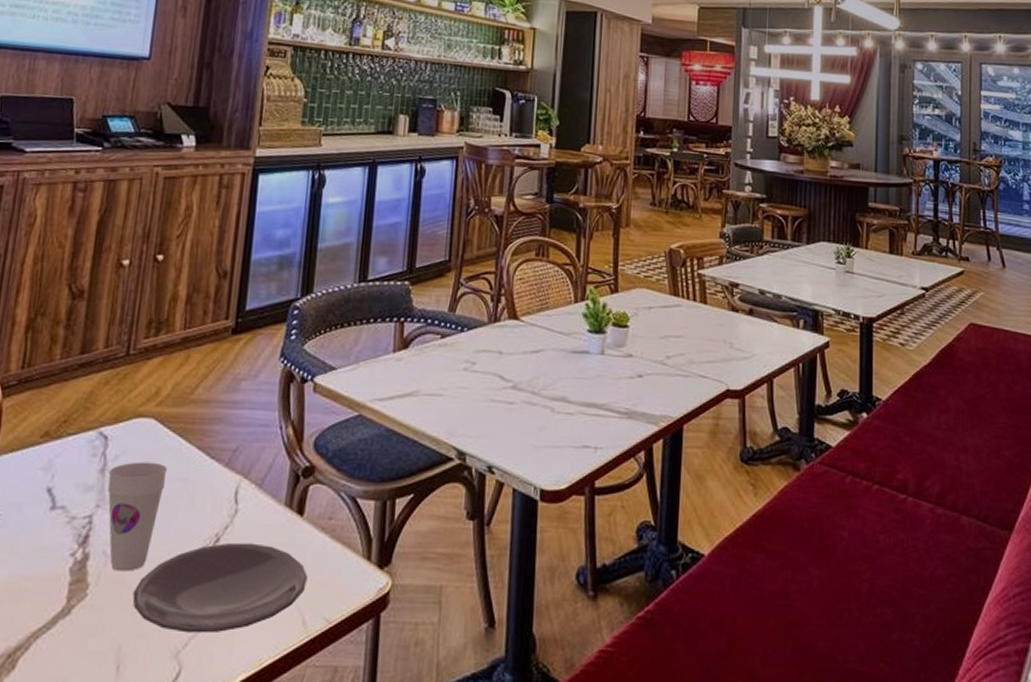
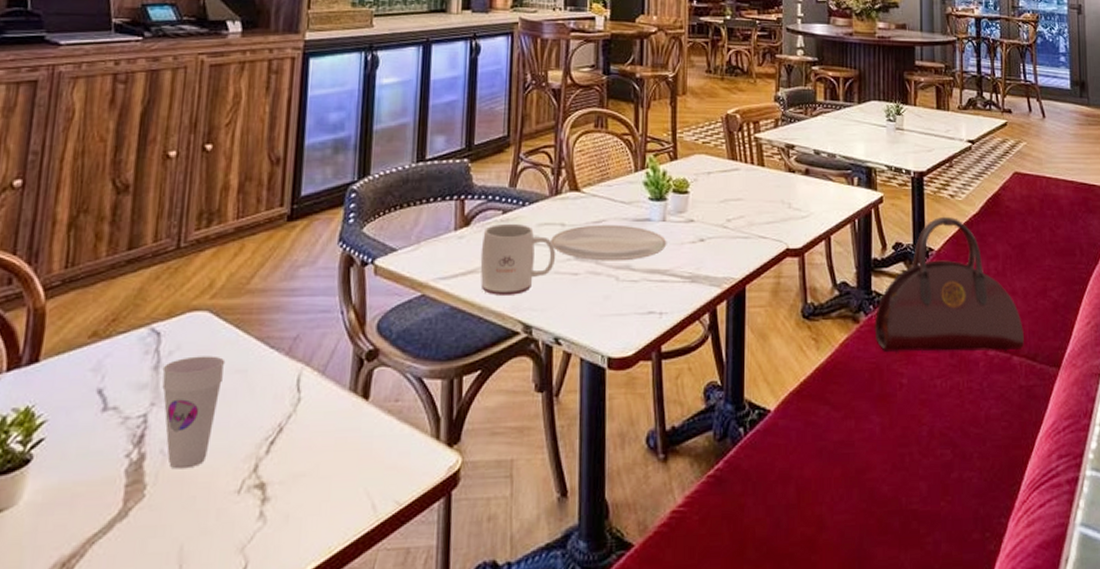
saucer: present [132,542,308,633] -> none [193,430,375,527]
mug: none [416,348,493,421] -> present [480,223,556,295]
plate: none [488,354,605,393] -> present [551,224,667,261]
handbag: none [815,365,975,511] -> present [874,216,1025,351]

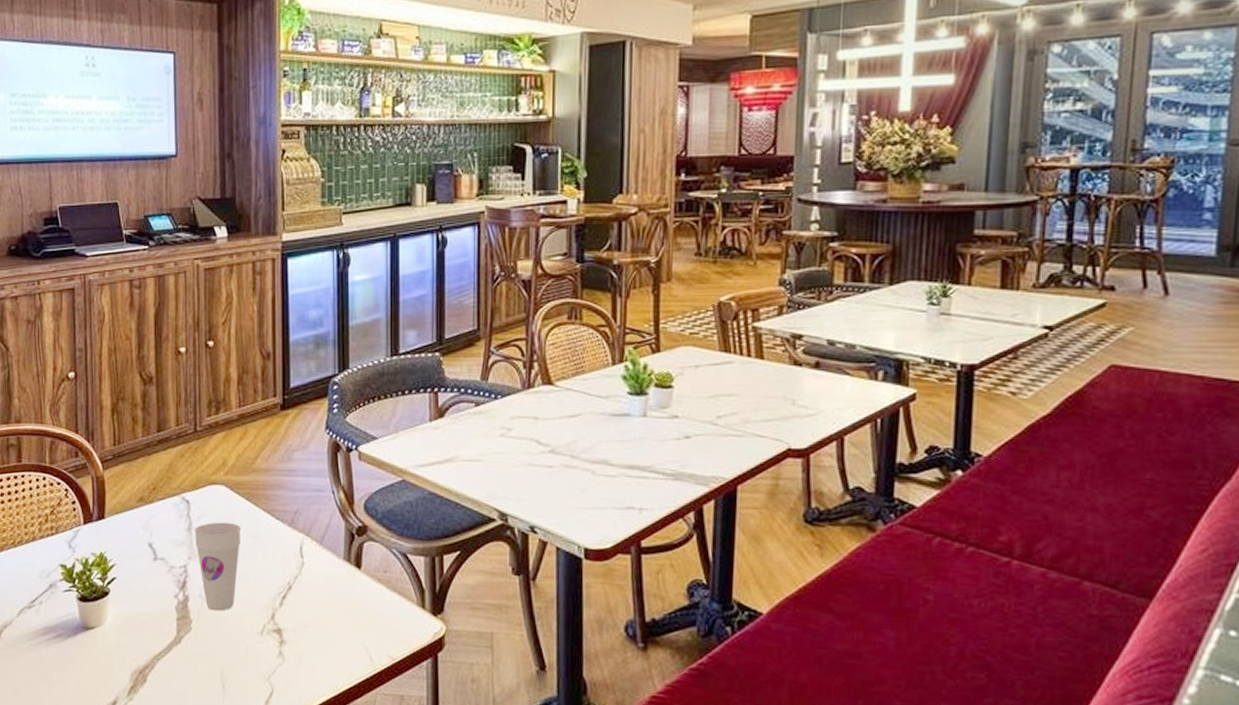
mug: present [480,223,556,295] -> none [455,415,530,484]
plate: present [551,224,667,261] -> none [524,418,648,456]
handbag: present [874,216,1025,351] -> none [894,417,1103,576]

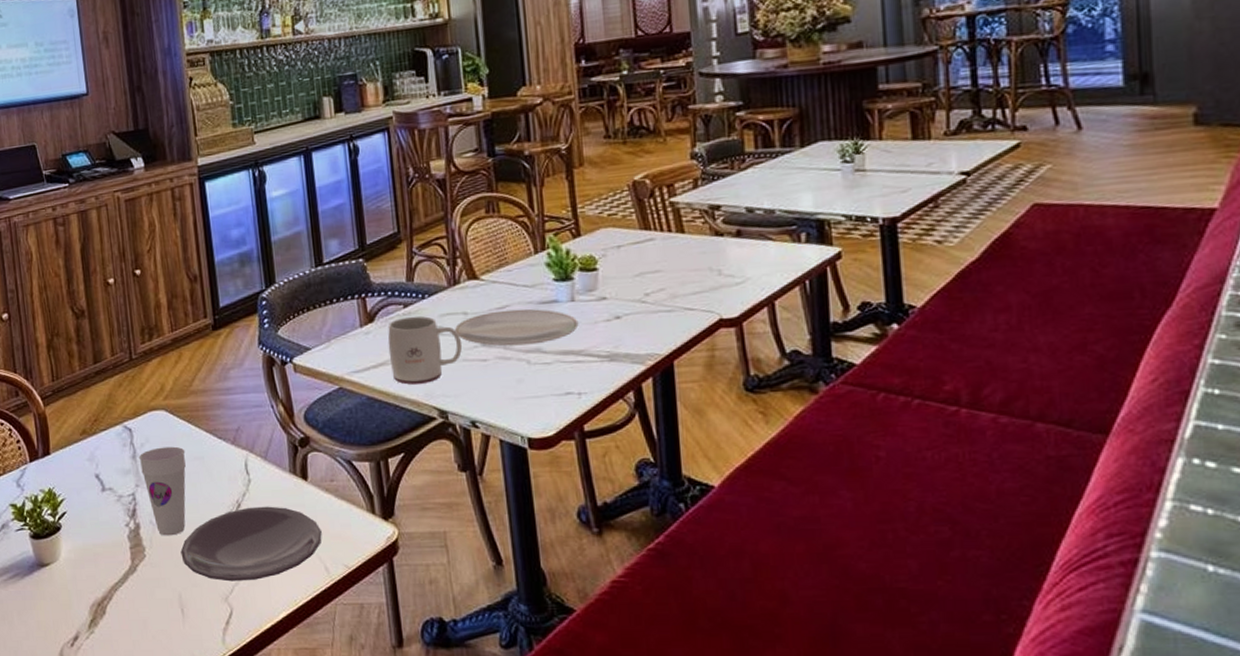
saucer: none [227,590,370,663] -> present [180,506,322,582]
mug: none [455,415,530,484] -> present [387,316,463,385]
plate: none [524,418,648,456] -> present [455,308,579,347]

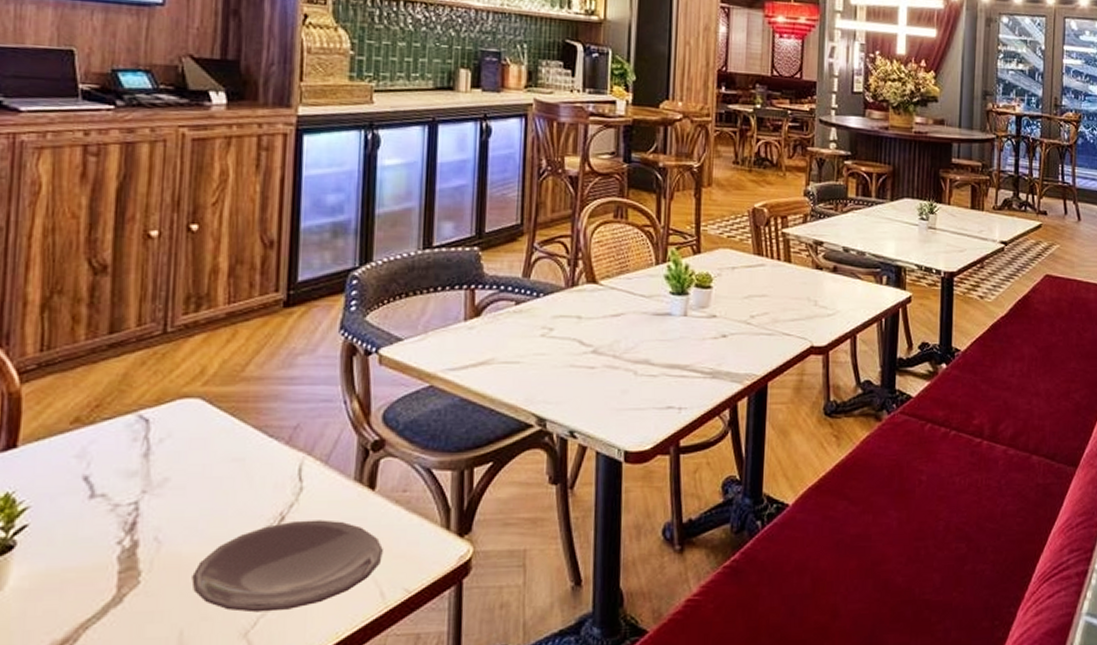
cup: present [138,446,186,536] -> none [153,444,221,557]
mug: present [387,316,463,385] -> none [491,314,572,388]
plate: present [455,308,579,347] -> none [566,318,688,356]

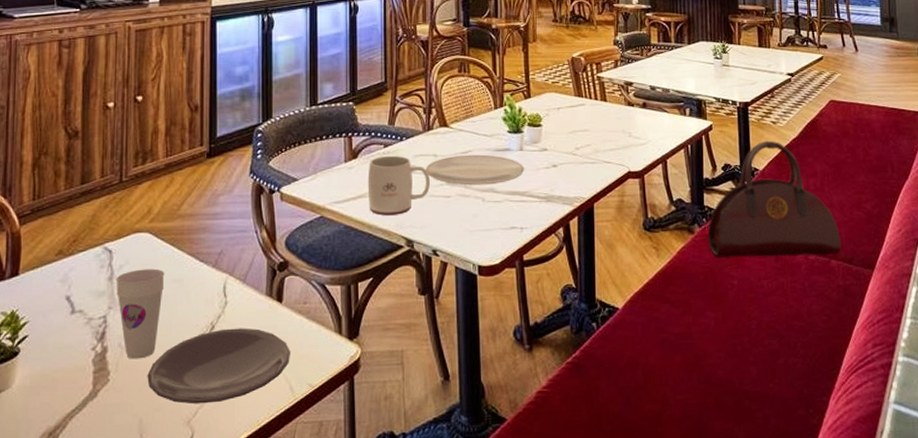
cup: none [153,444,221,557] -> present [115,268,165,359]
mug: none [491,314,572,388] -> present [367,155,431,216]
plate: none [566,318,688,356] -> present [426,154,525,186]
handbag: none [896,317,1045,451] -> present [707,140,842,257]

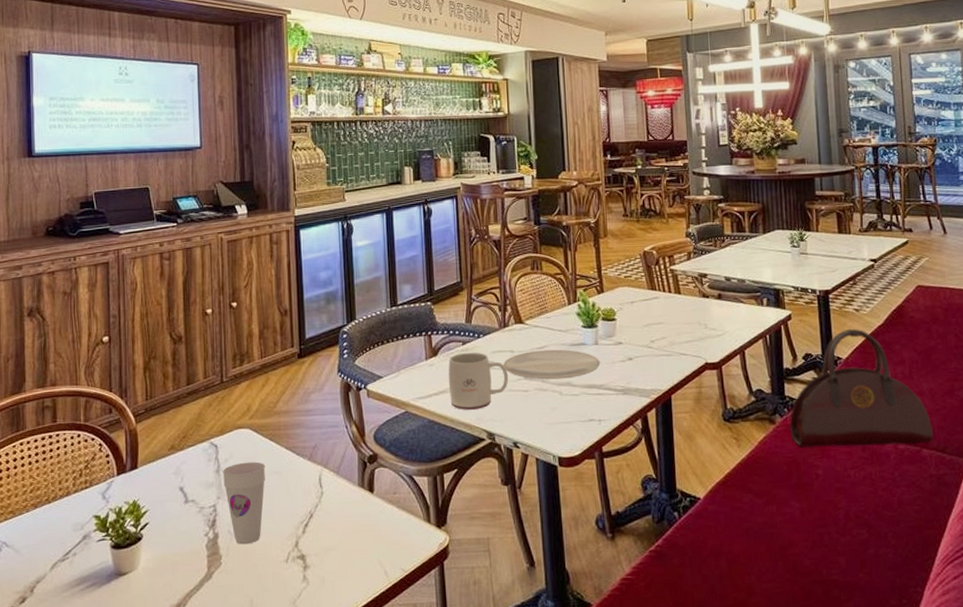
saucer: present [147,328,290,404] -> none [255,516,384,586]

